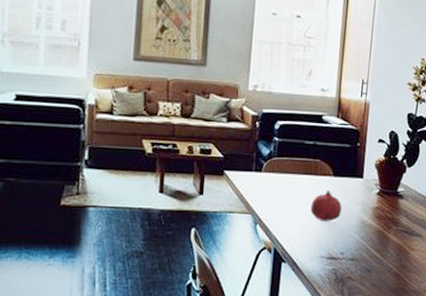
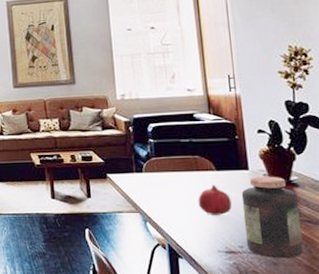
jar: none [347,185,401,266] -> present [241,176,303,259]

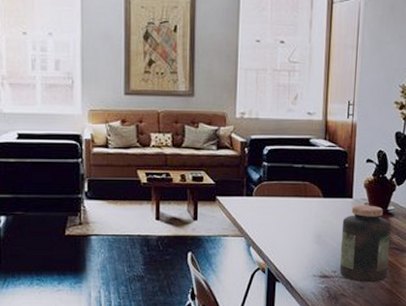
fruit: present [198,184,232,215] -> none [301,211,332,241]

